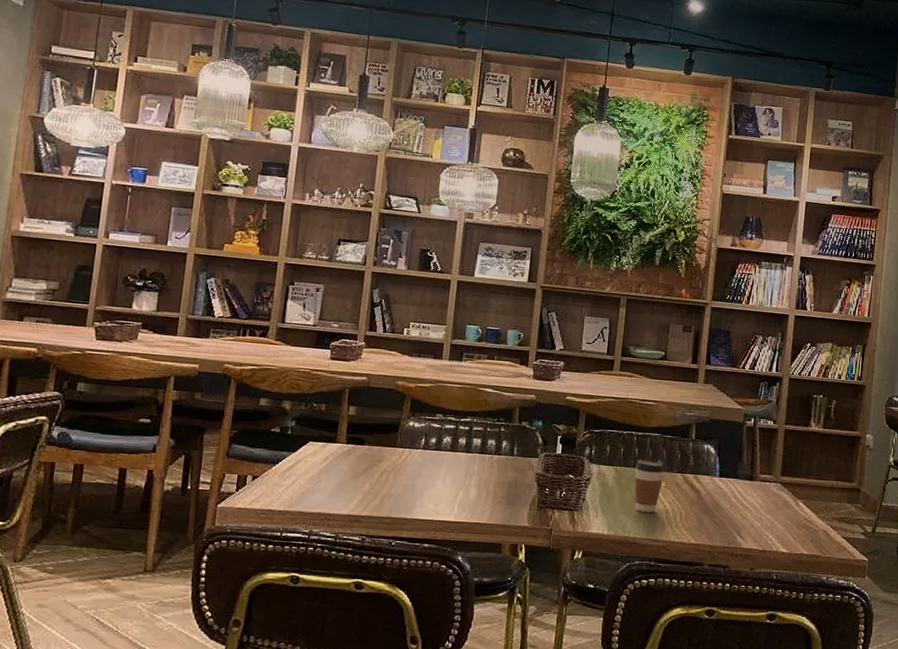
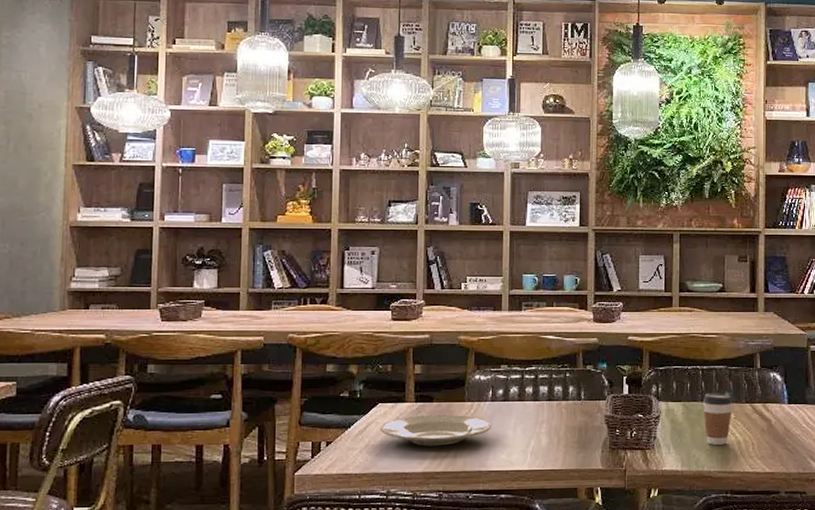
plate: none [308,457,422,490] -> present [380,414,492,446]

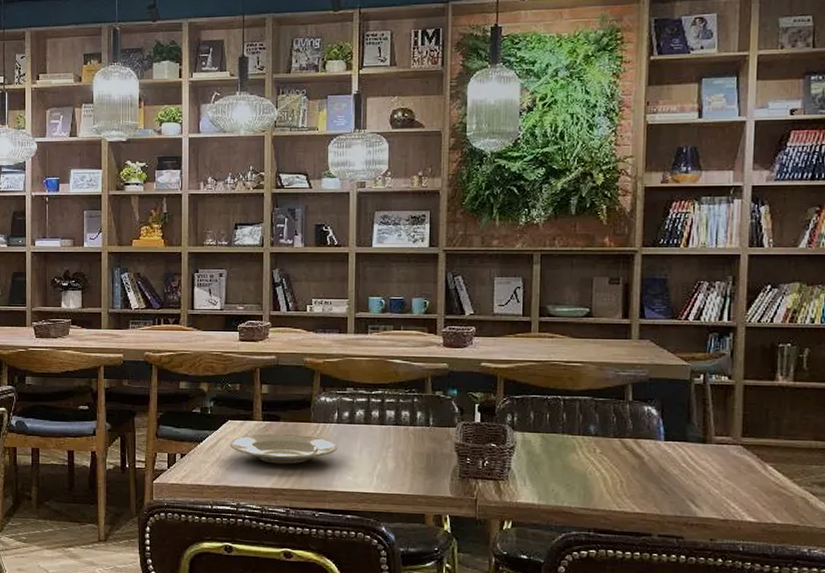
coffee cup: present [702,393,732,445] -> none [563,425,598,480]

